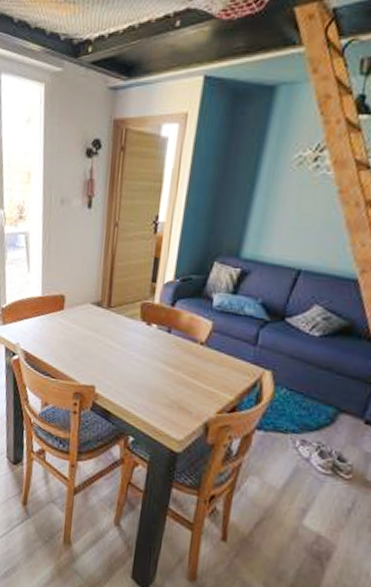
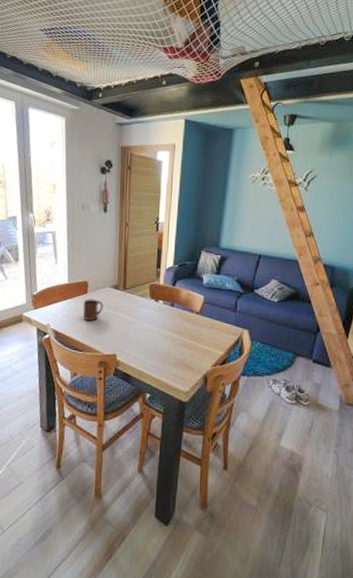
cup: none [57,316,82,344] -> present [83,299,103,321]

